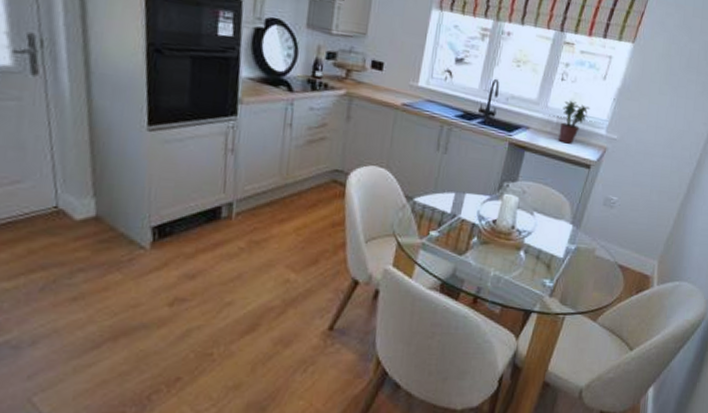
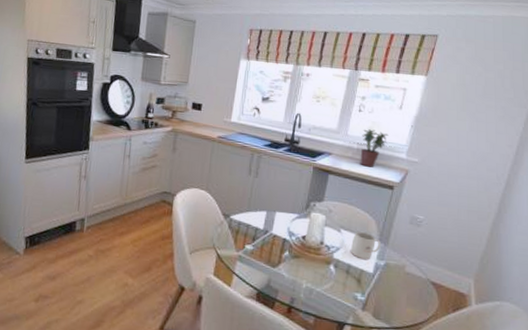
mug: none [541,213,573,245] -> present [350,231,381,260]

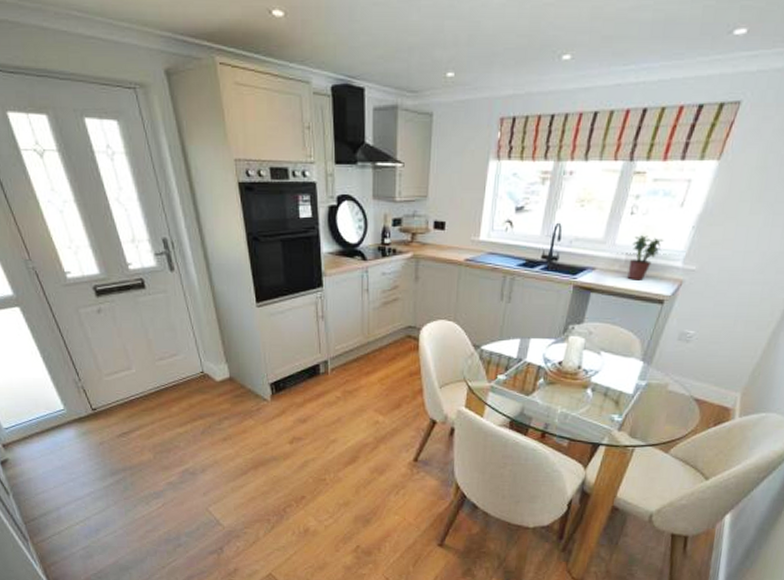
mug: present [350,231,381,260] -> none [609,352,644,382]

